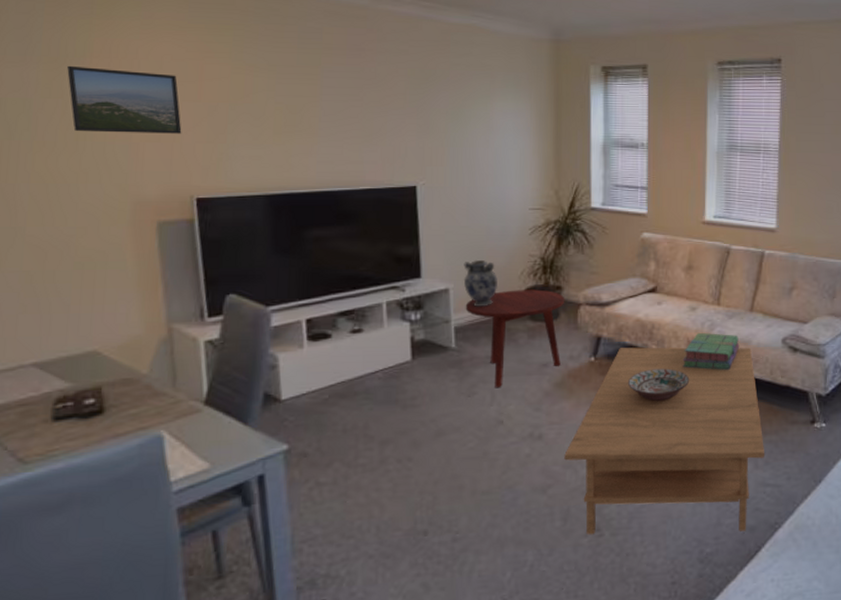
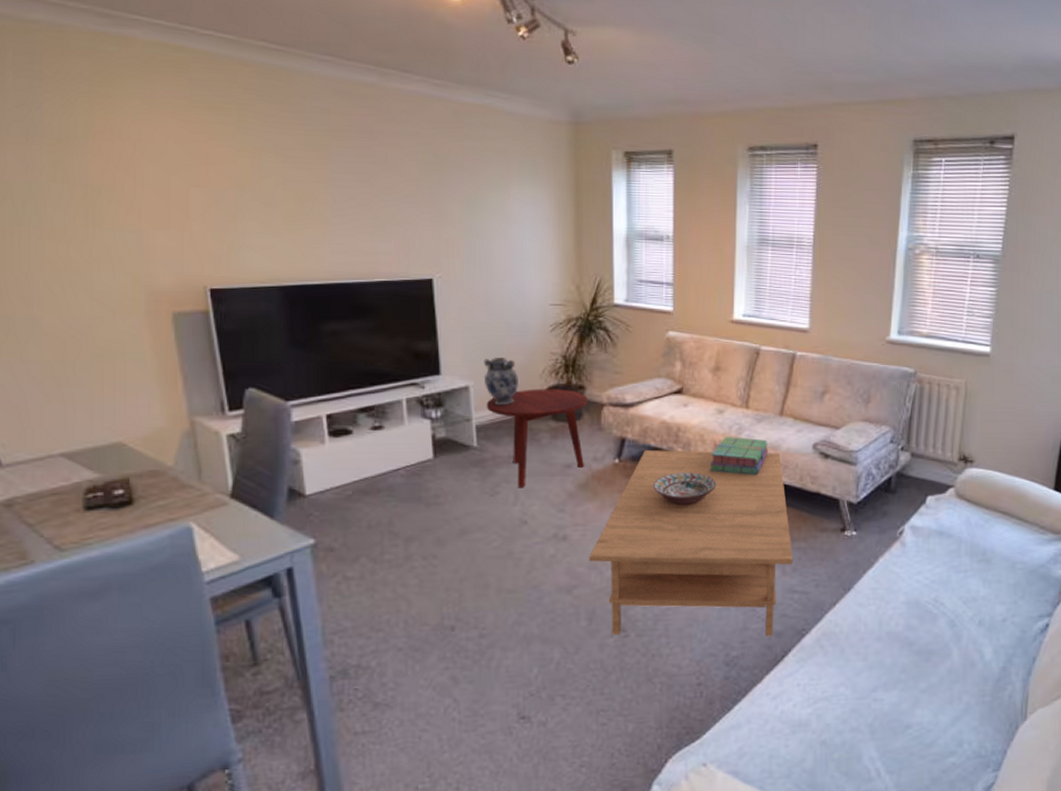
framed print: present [67,65,182,134] -> none [71,147,191,221]

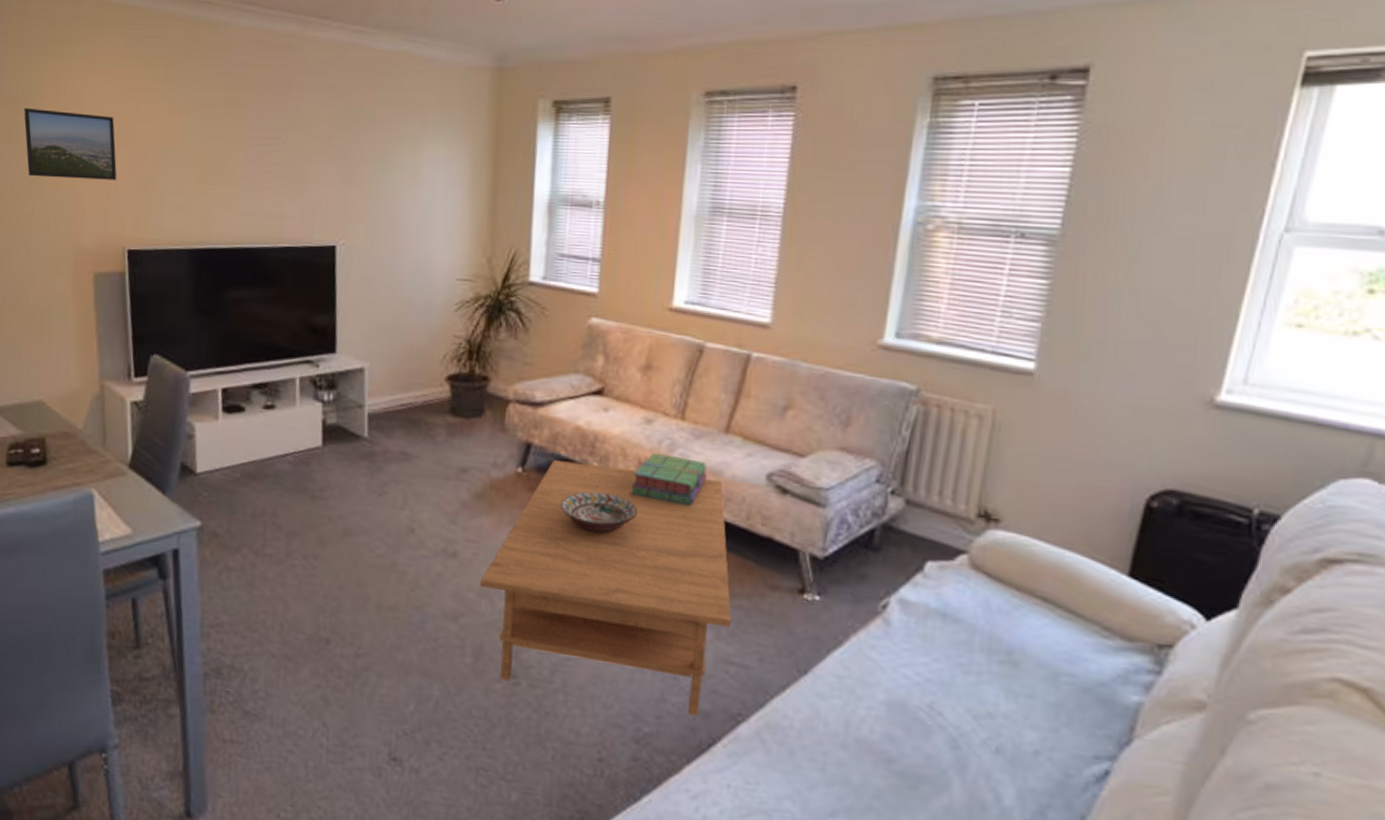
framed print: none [71,147,191,221] -> present [24,107,117,180]
decorative vase: present [483,358,518,405] -> none [380,337,417,393]
side table: present [486,389,588,489] -> none [380,376,492,491]

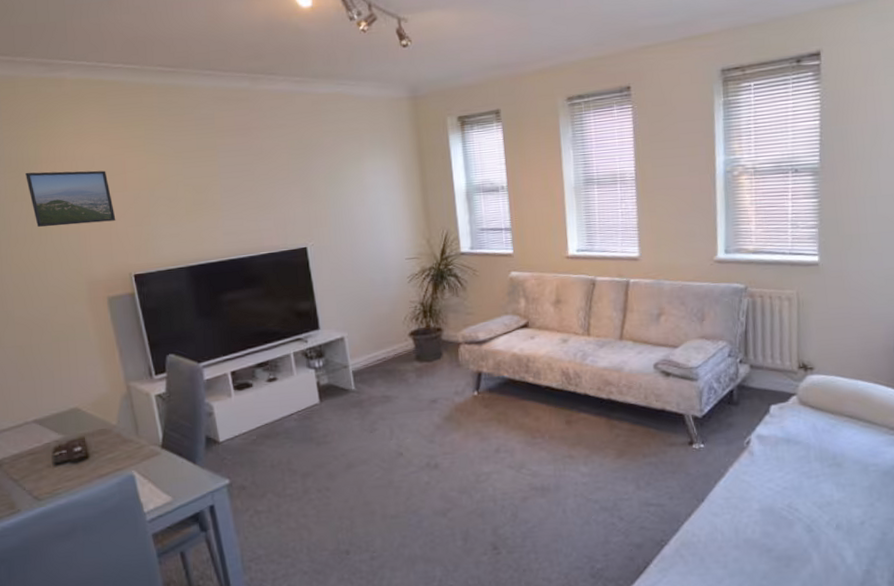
coffee table: present [480,460,731,716] -> none [459,374,646,553]
decorative bowl: present [559,491,638,534] -> none [509,398,568,430]
stack of books: present [630,452,708,506] -> none [559,362,613,398]

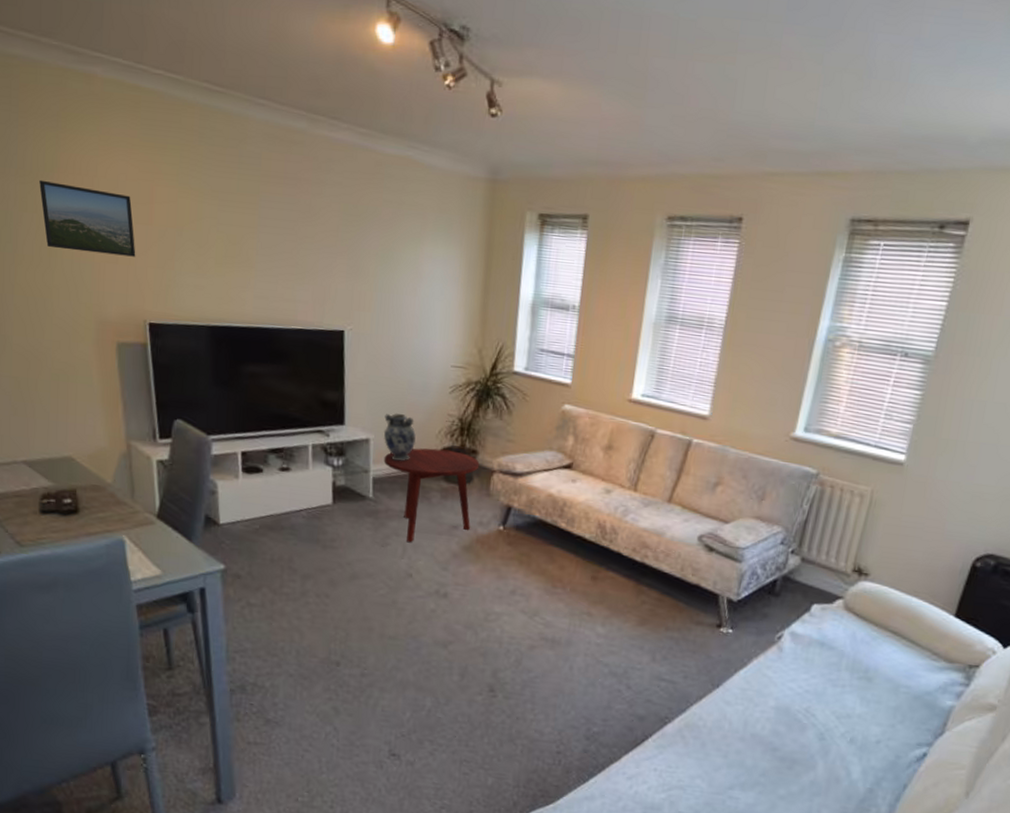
decorative vase: none [354,309,385,352] -> present [383,413,416,461]
side table: none [359,332,448,424] -> present [383,448,480,543]

